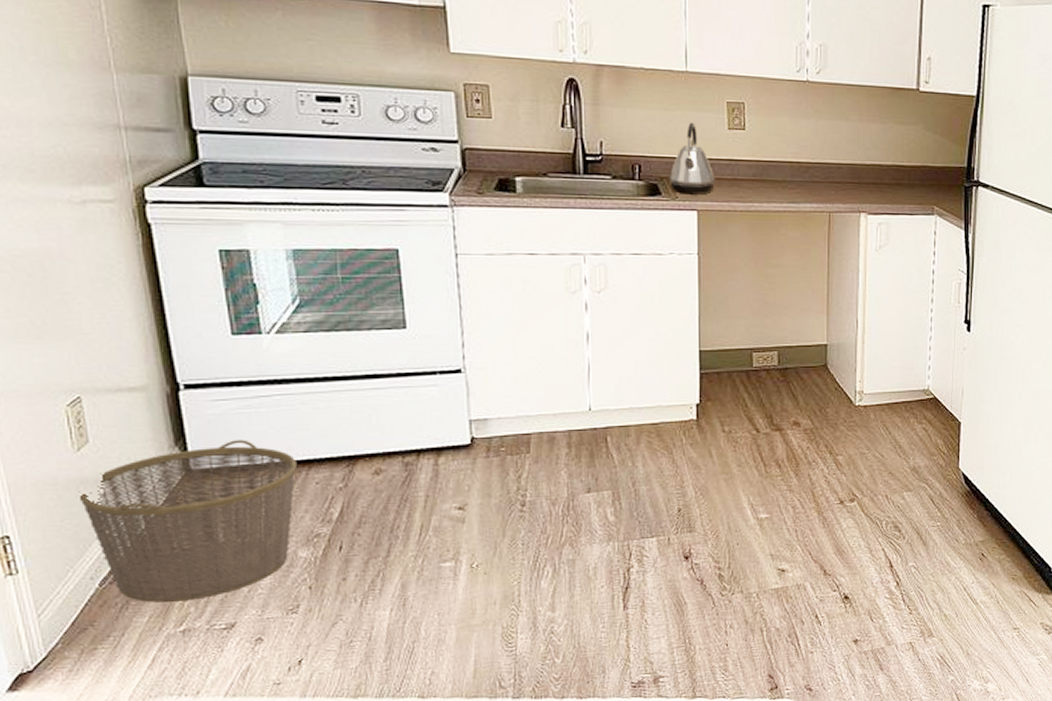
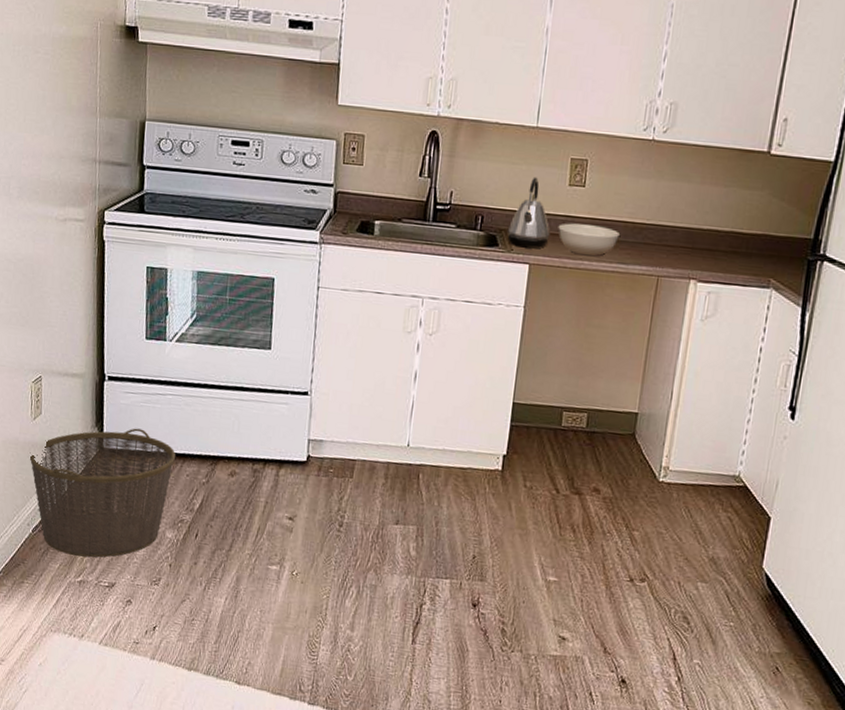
bowl: none [723,166,786,198] -> present [558,223,620,257]

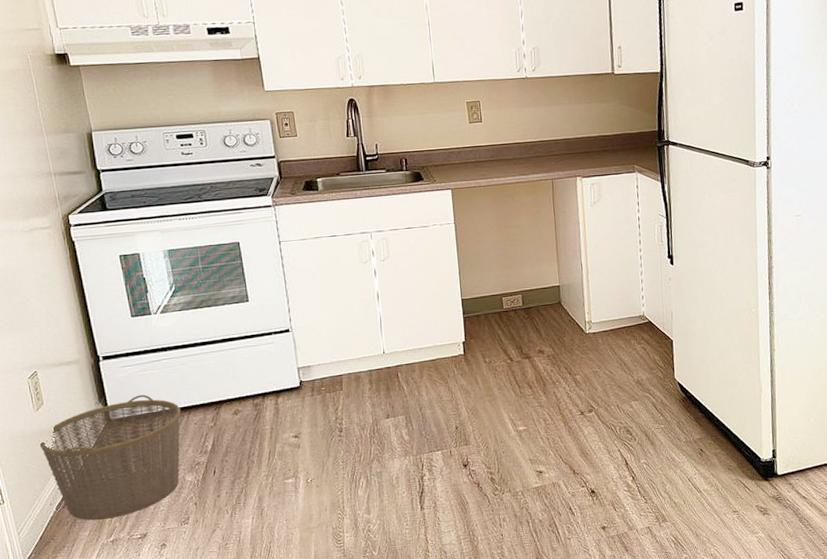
kettle: present [507,176,550,249] -> none [427,121,463,178]
bowl: present [558,223,620,257] -> none [467,149,516,175]

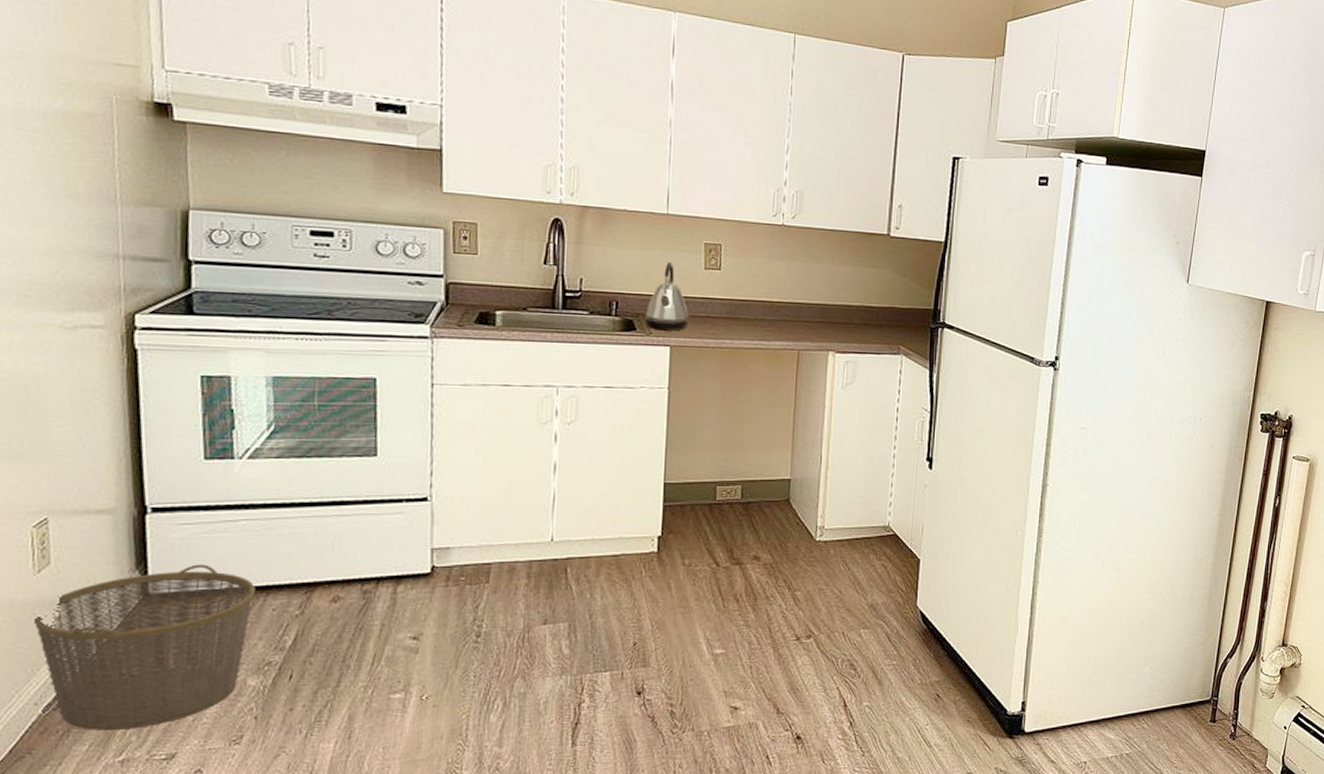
kettle: none [427,121,463,178] -> present [644,261,689,331]

